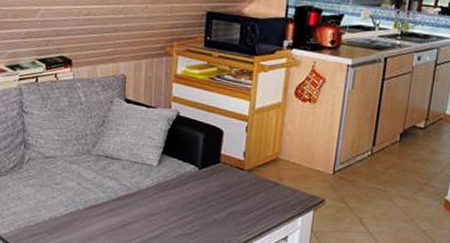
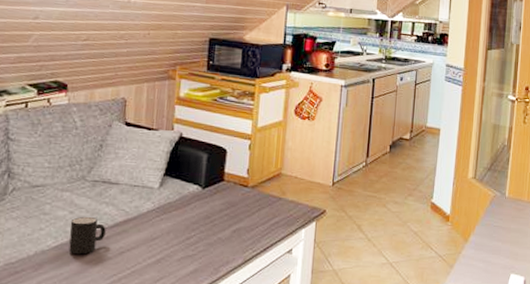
mug: none [78,188,110,224] -> present [68,216,106,255]

